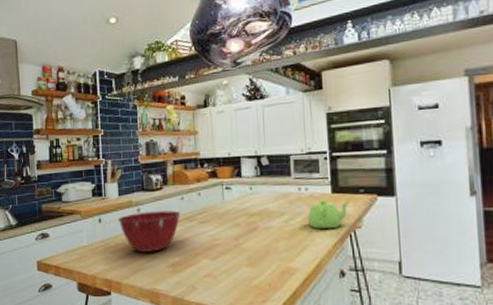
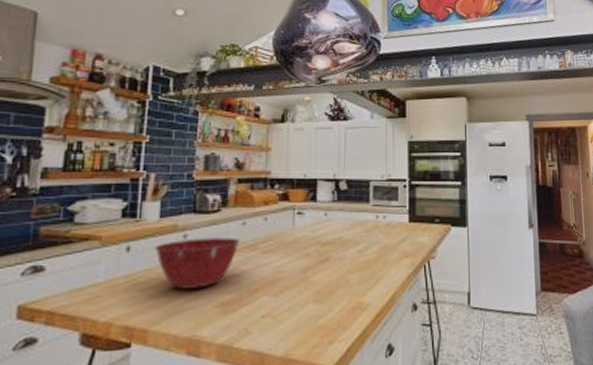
teapot: present [307,200,349,229] -> none [383,229,425,260]

